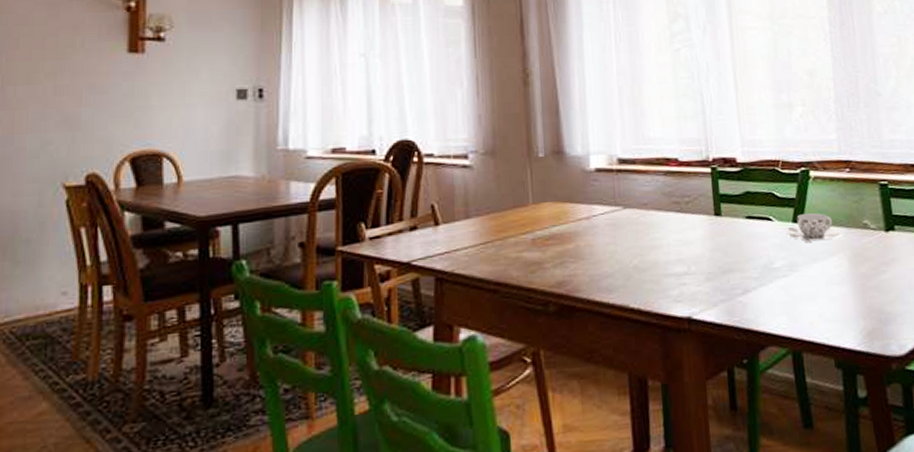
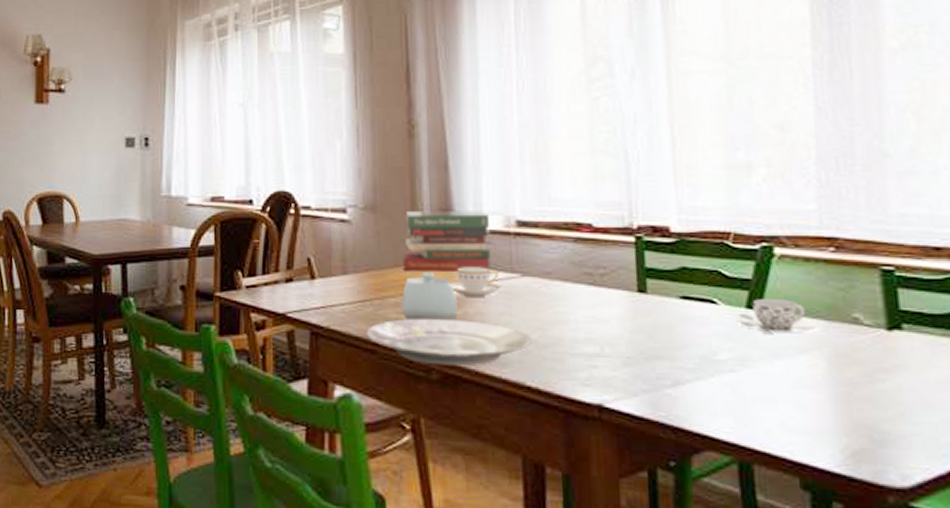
plate: none [488,252,634,298] -> present [366,318,533,366]
sugar bowl: none [520,211,571,258] -> present [401,273,458,322]
books: none [521,151,598,211] -> present [403,211,491,271]
teacup: none [563,202,607,232] -> present [450,267,502,298]

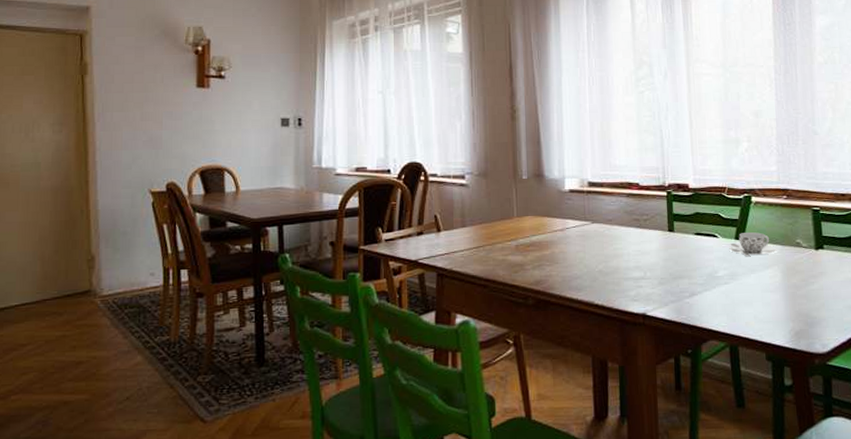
plate: present [366,318,533,366] -> none [480,257,599,294]
sugar bowl: present [401,273,458,322] -> none [506,223,547,261]
books: present [403,211,491,271] -> none [507,175,570,223]
teacup: present [450,267,502,298] -> none [542,217,578,241]

